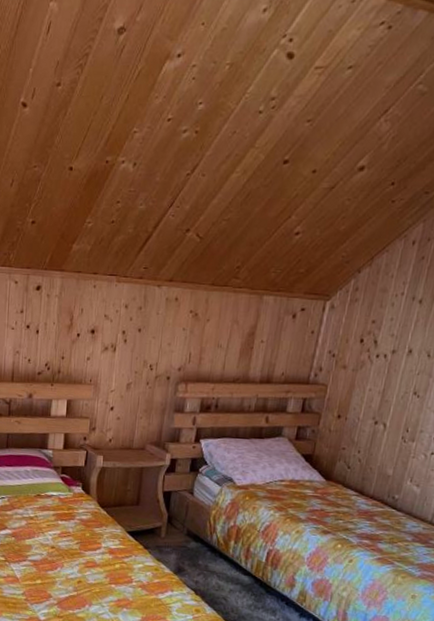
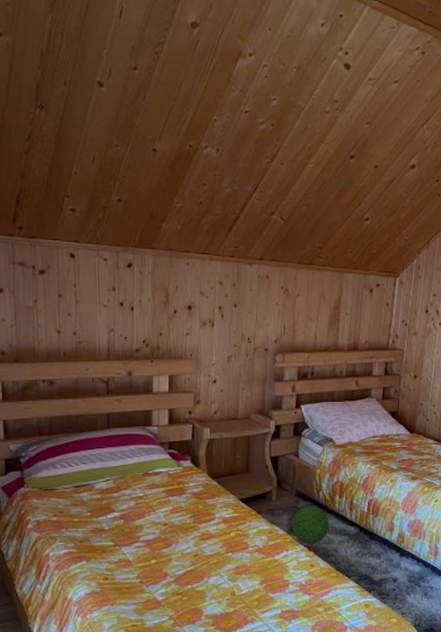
decorative ball: none [179,547,221,588] -> present [292,505,330,544]

